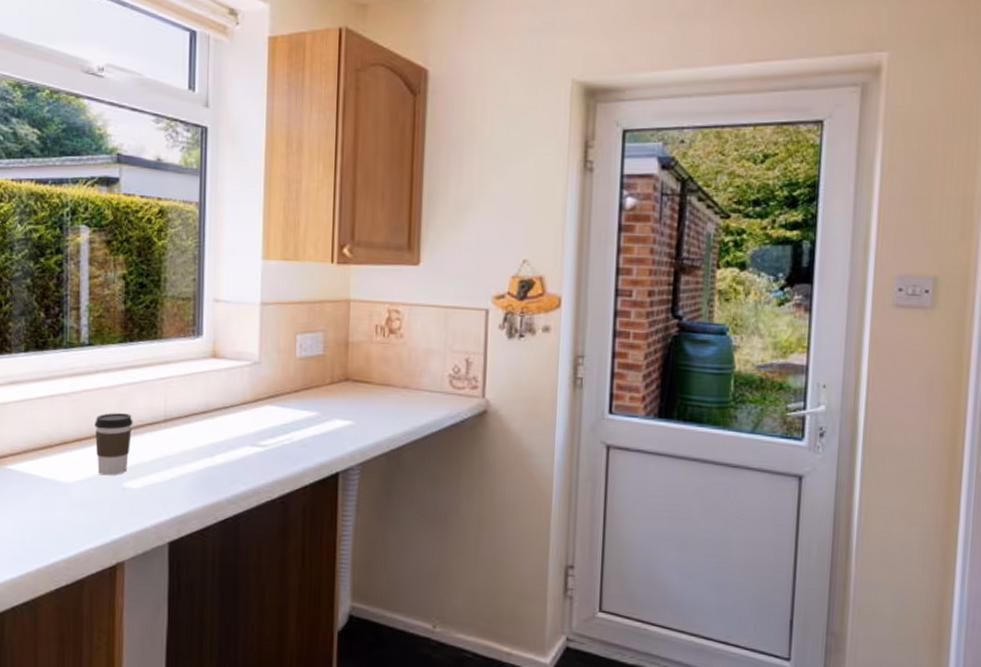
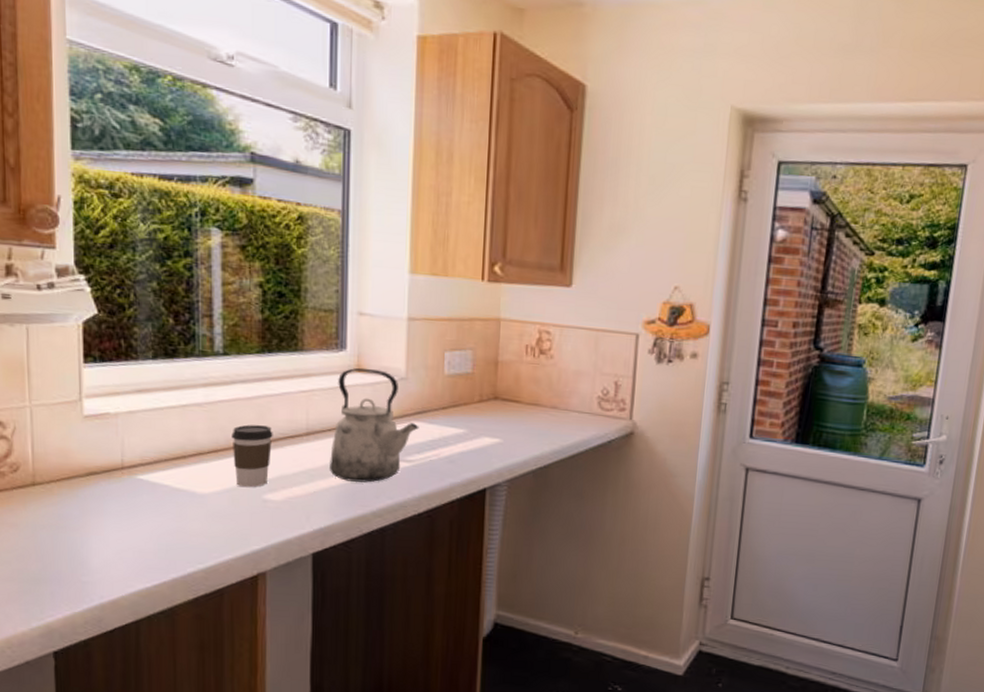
kettle: none [186,353,272,469] -> present [330,367,419,483]

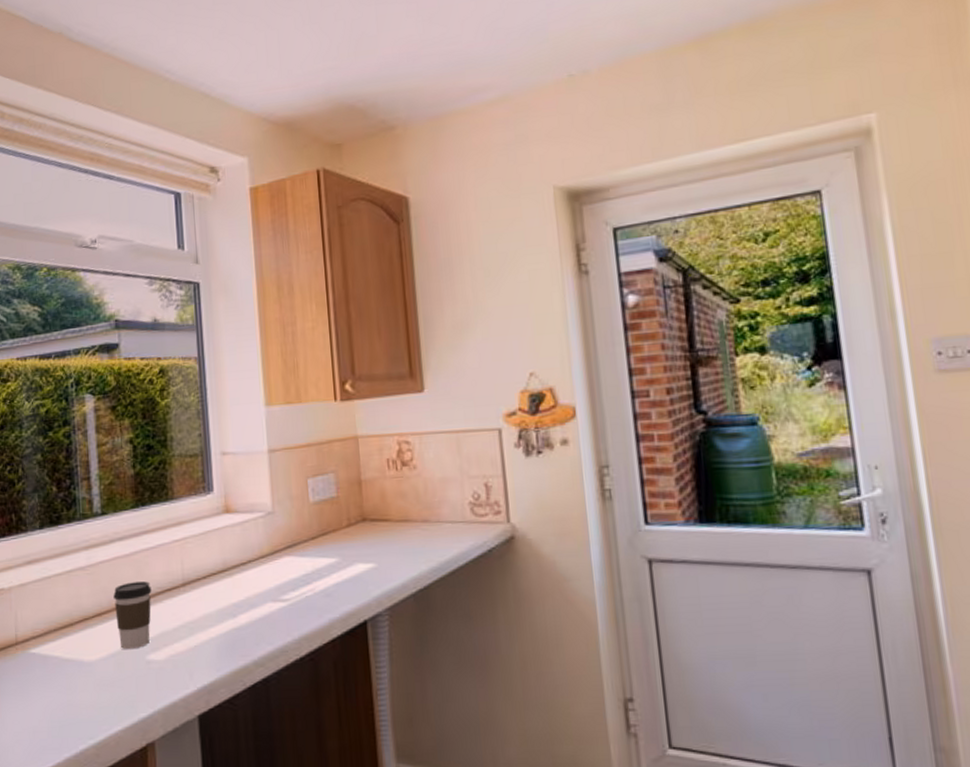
kettle: present [330,367,419,483] -> none [207,507,291,631]

